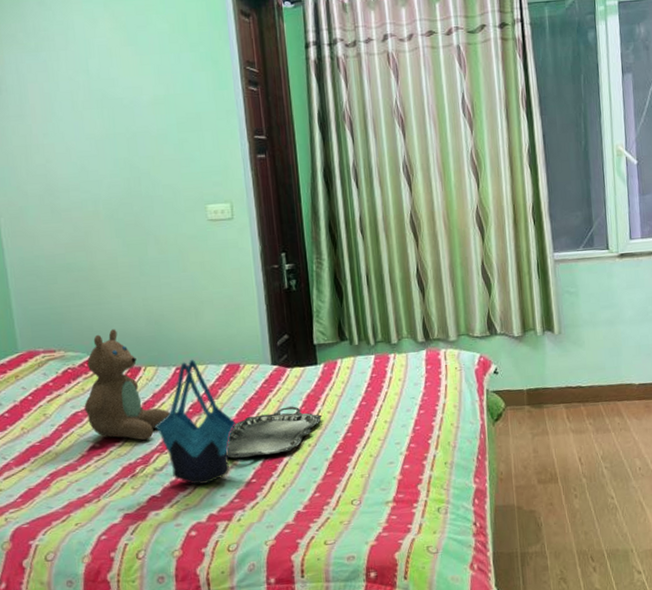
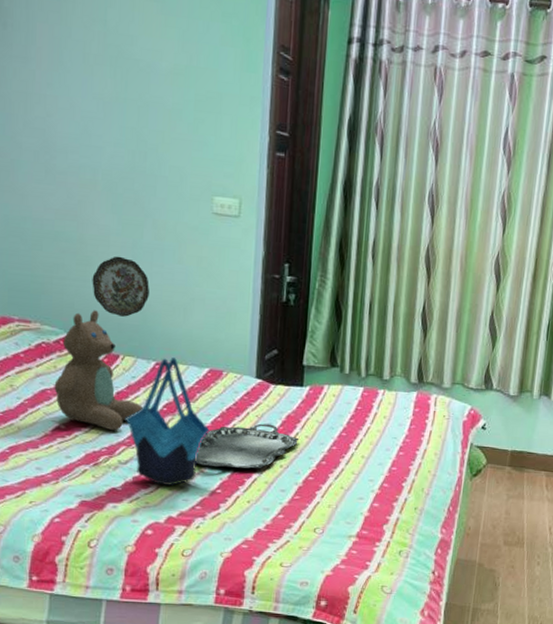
decorative plate: none [106,275,161,331] -> present [92,256,149,317]

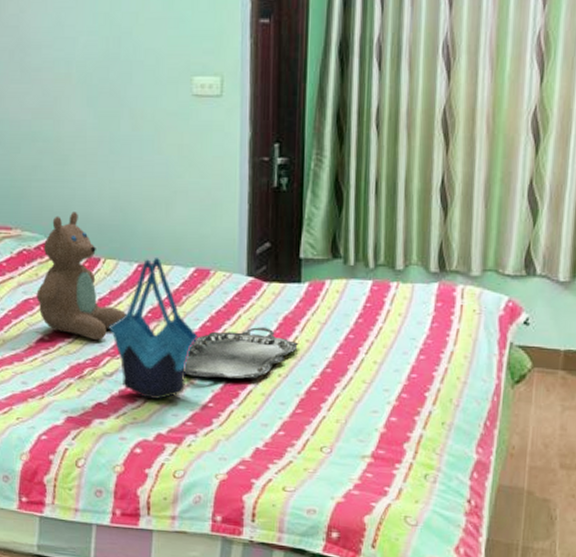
decorative plate: present [92,256,149,317] -> none [70,152,129,217]

